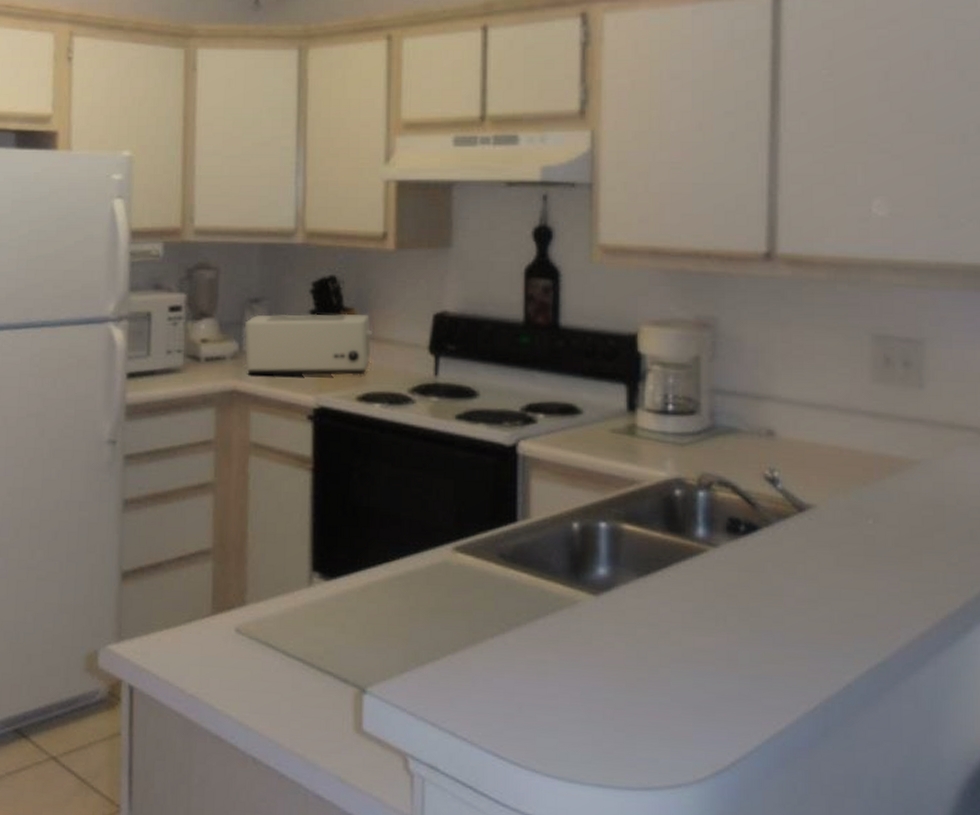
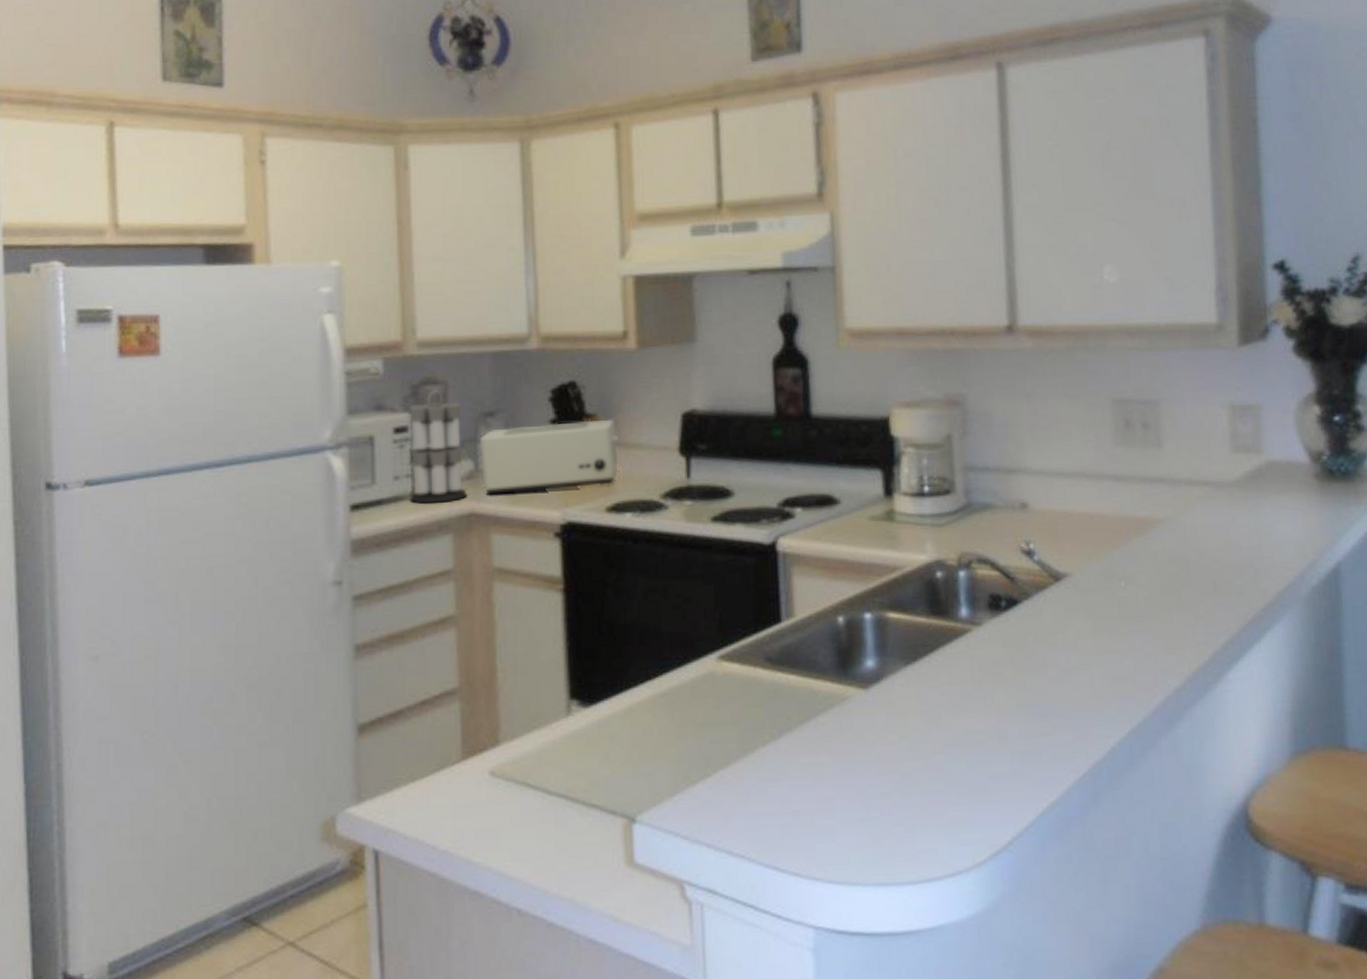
spice rack: none [179,275,231,379] -> present [410,390,468,505]

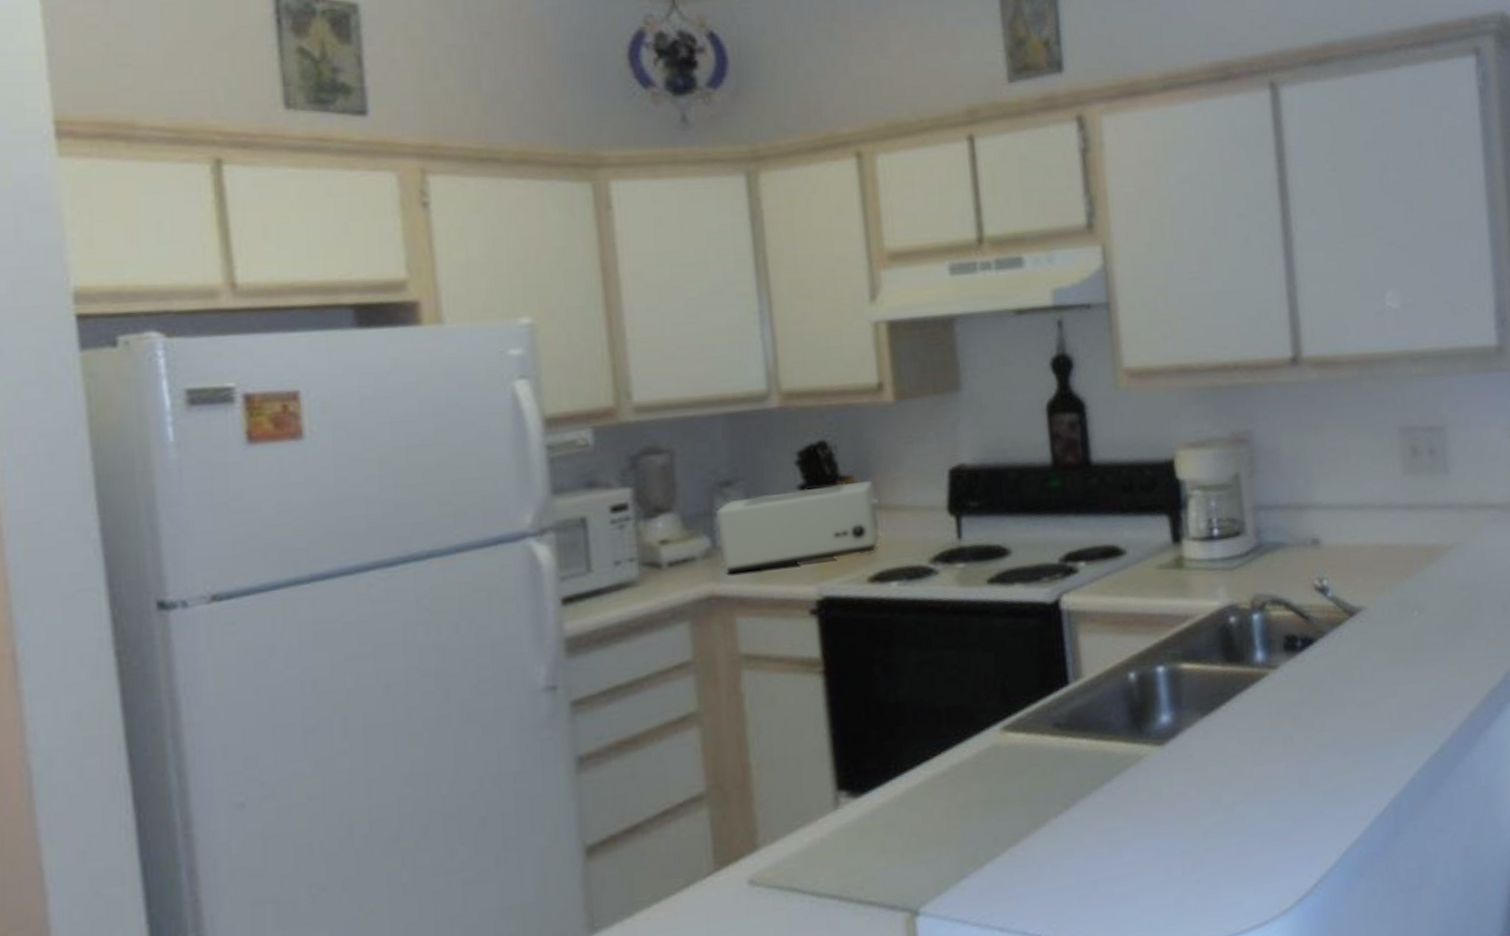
spice rack: present [410,390,468,505] -> none [629,460,705,591]

